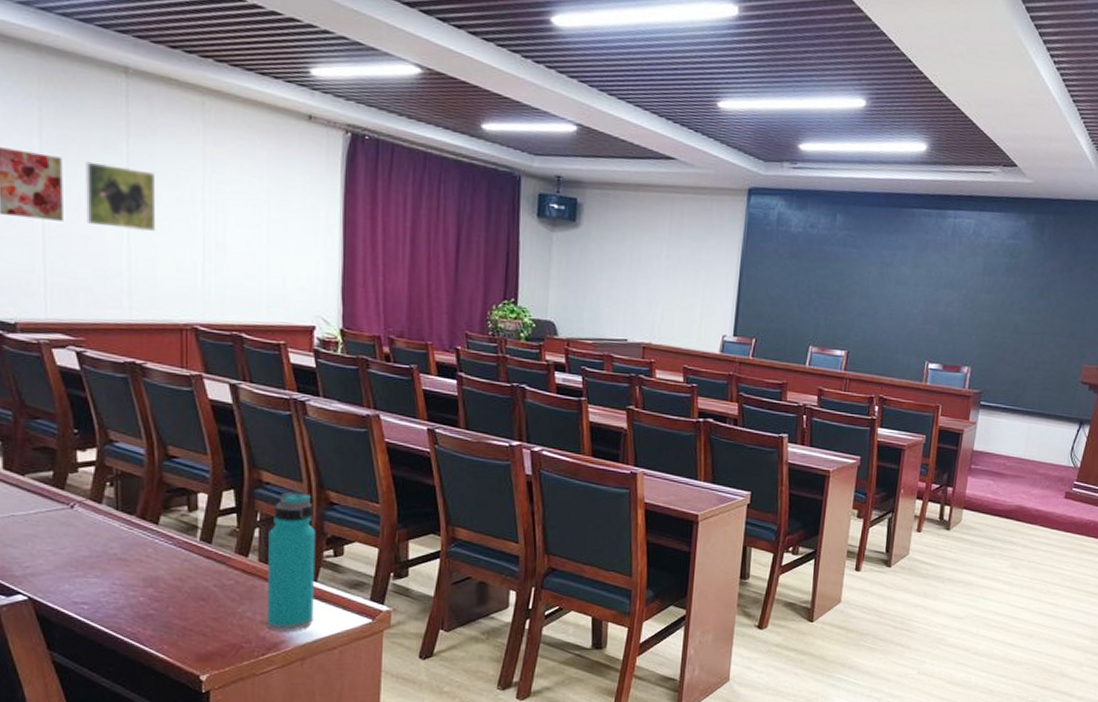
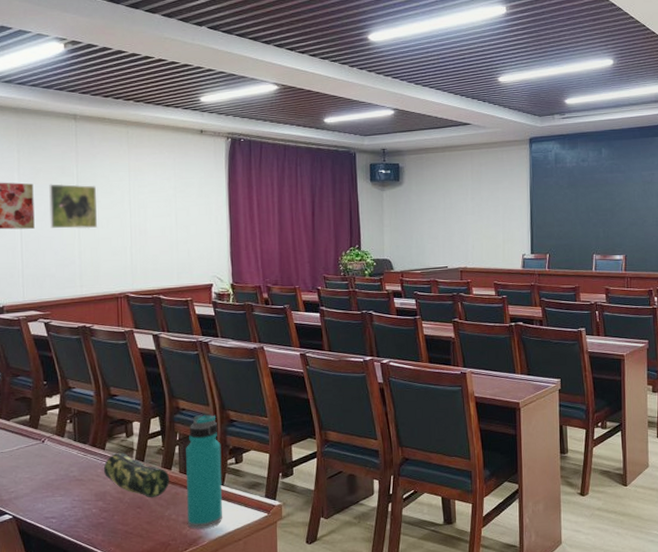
pencil case: none [155,530,246,590] -> present [103,453,170,498]

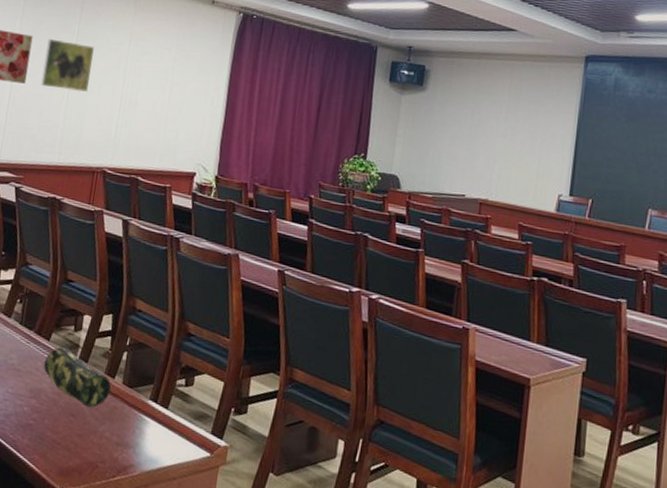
water bottle: present [186,415,222,529] -> none [120,320,173,457]

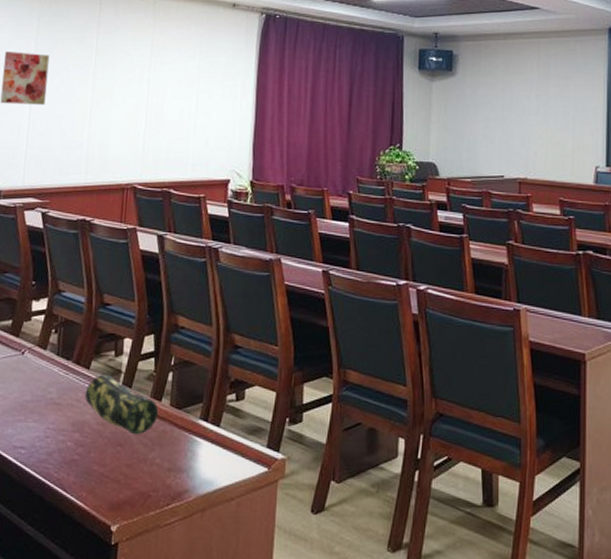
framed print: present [41,38,94,92] -> none [61,56,115,108]

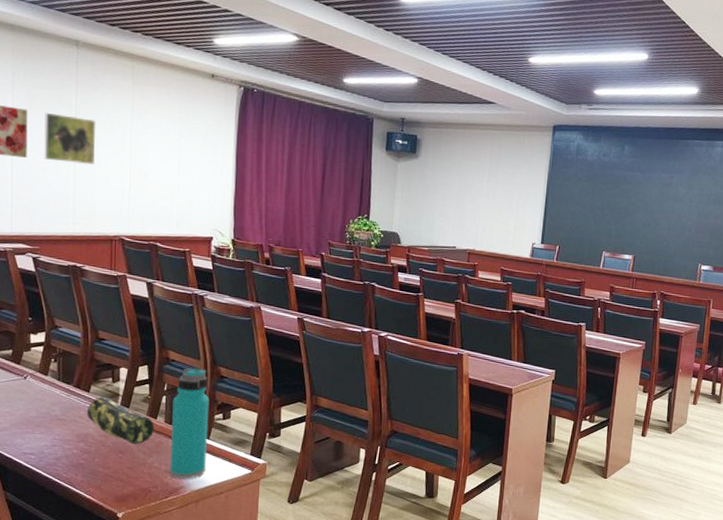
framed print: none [61,56,115,108] -> present [44,112,95,165]
water bottle: none [173,336,221,480] -> present [169,368,210,479]

